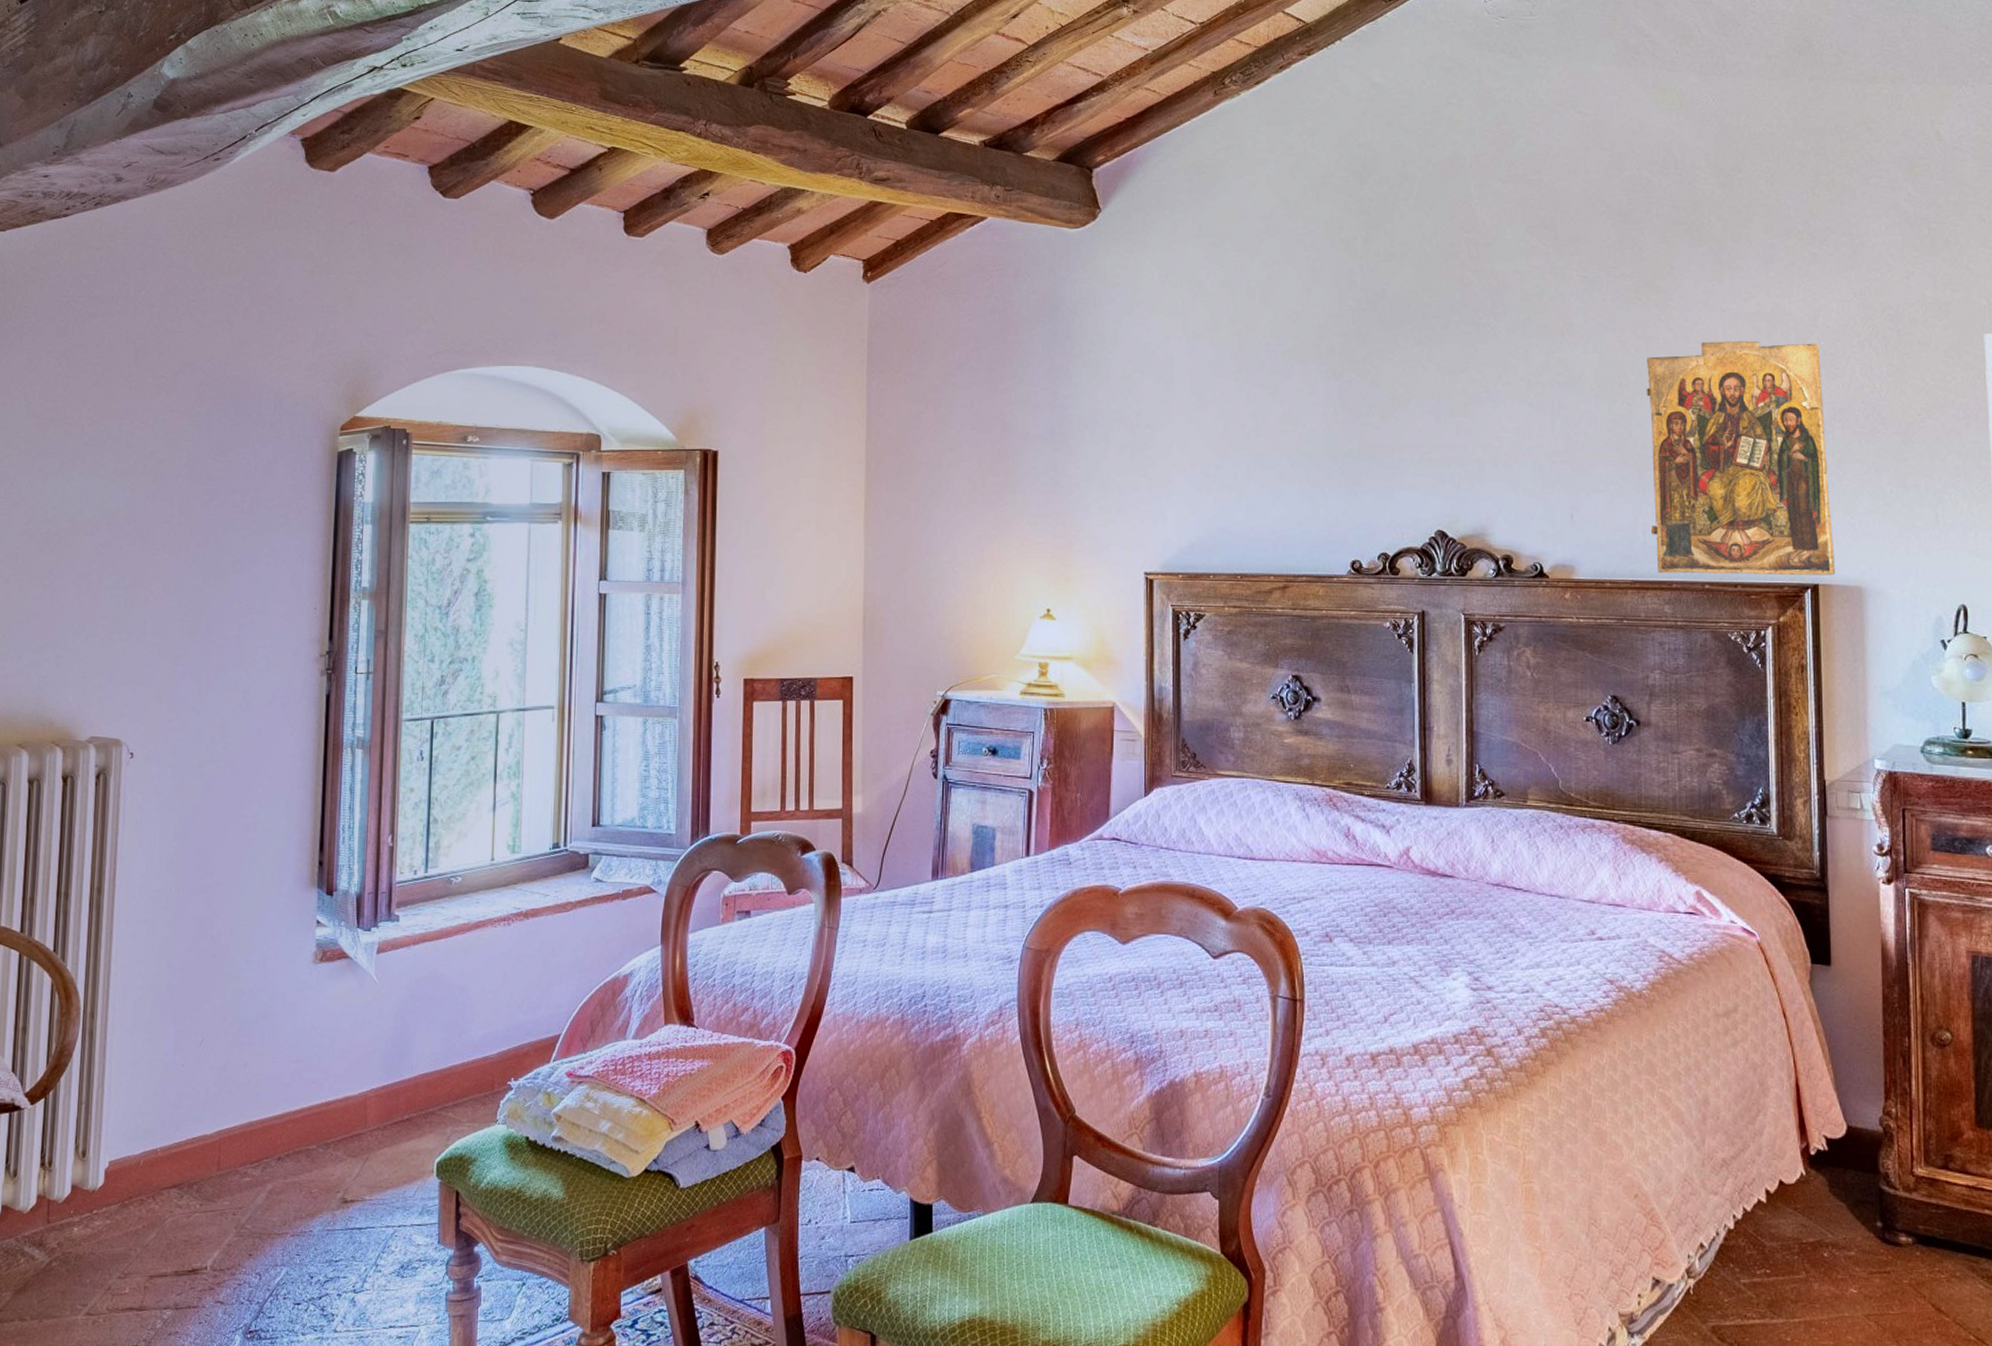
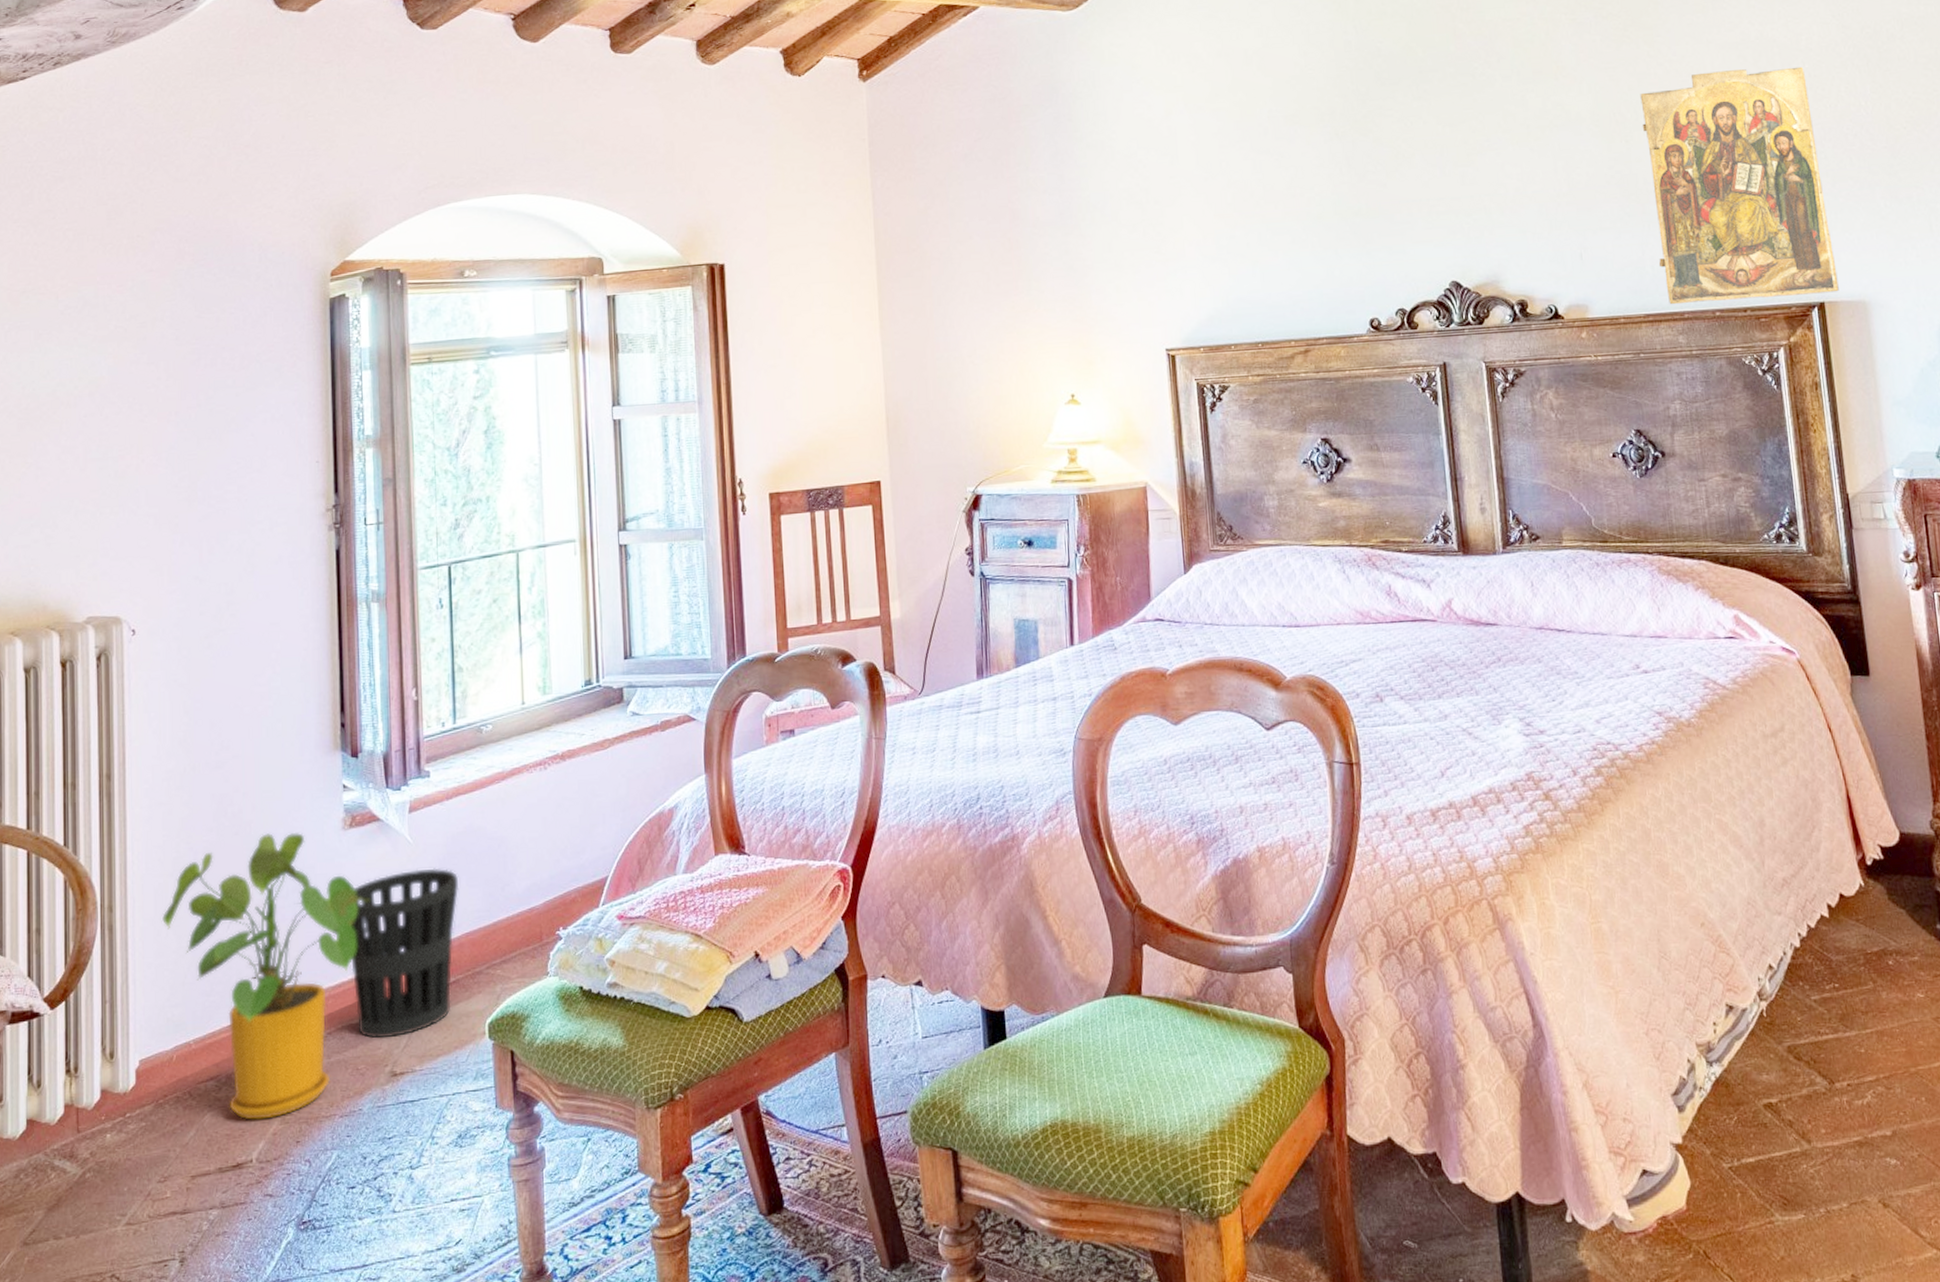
house plant: none [138,959,333,1231] -> present [161,833,369,1120]
wastebasket: none [311,1008,420,1167] -> present [350,868,459,1039]

